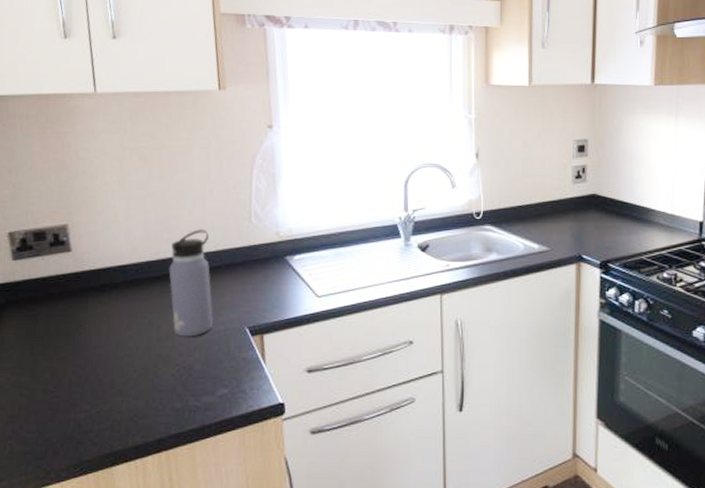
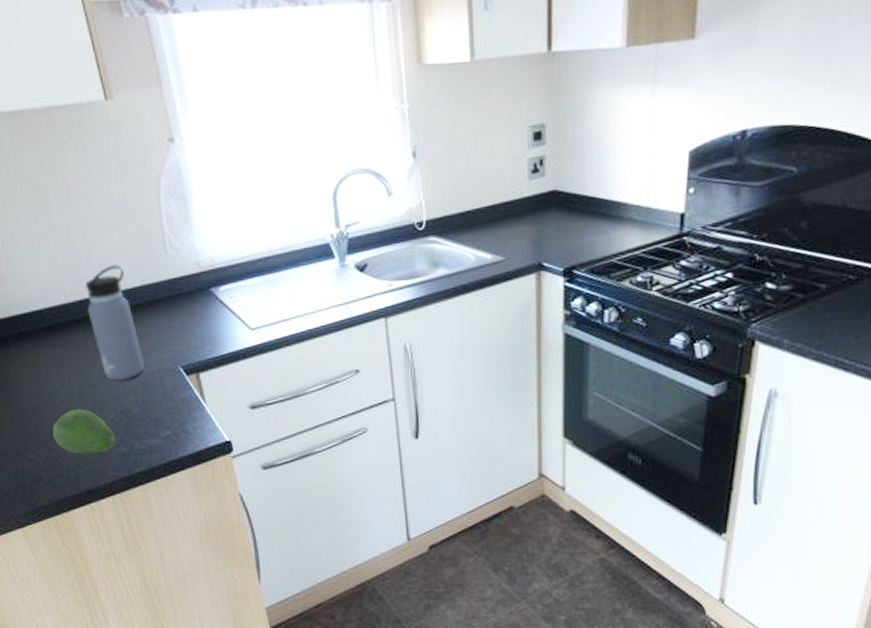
fruit: none [112,362,174,409] -> present [52,409,117,455]

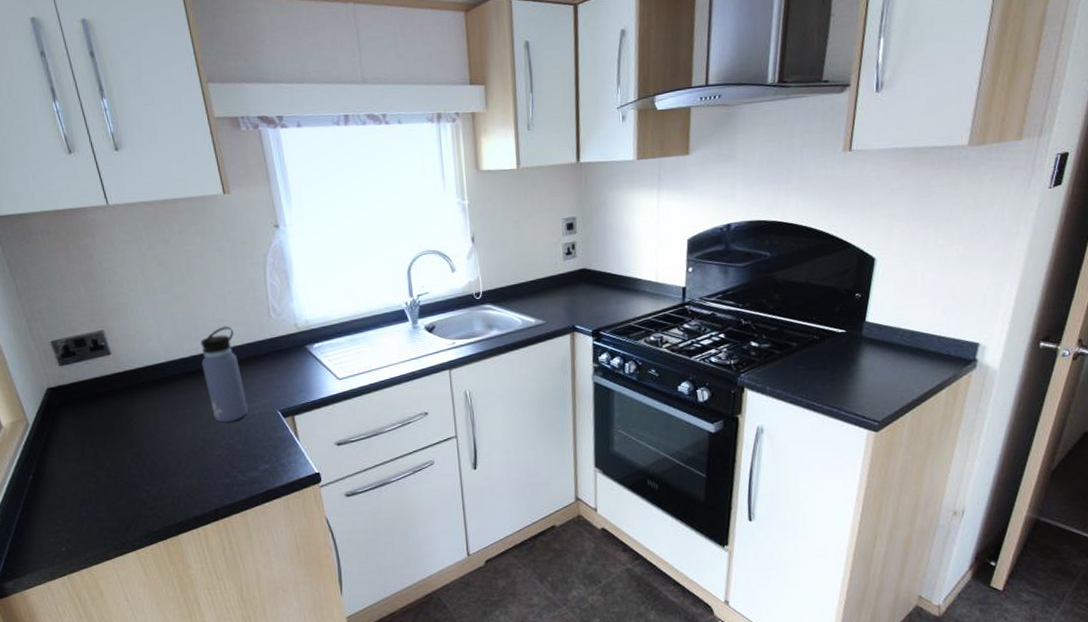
fruit: present [52,409,117,455] -> none [167,446,222,486]

